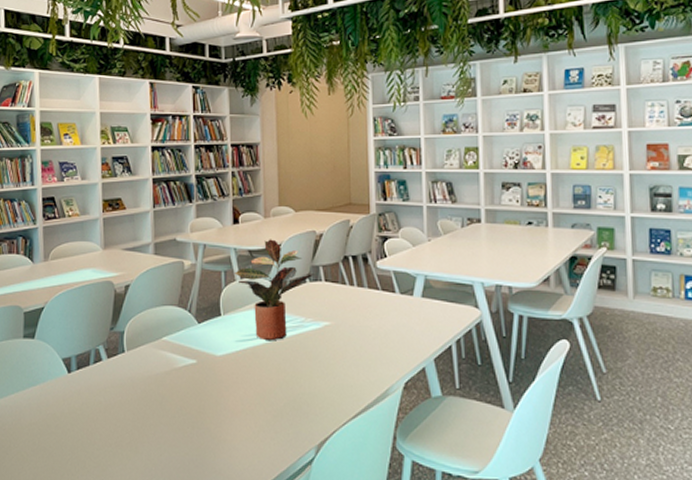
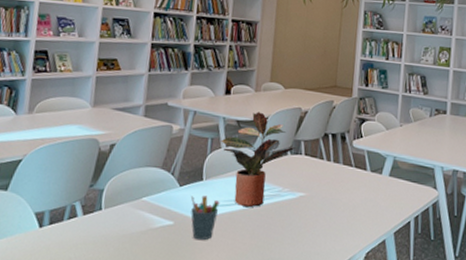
pen holder: none [210,331,241,378] -> present [190,195,220,241]

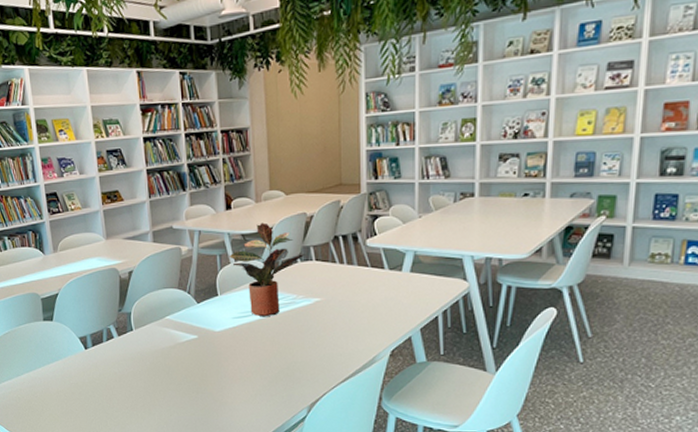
pen holder: present [190,195,220,241] -> none [209,310,237,351]

